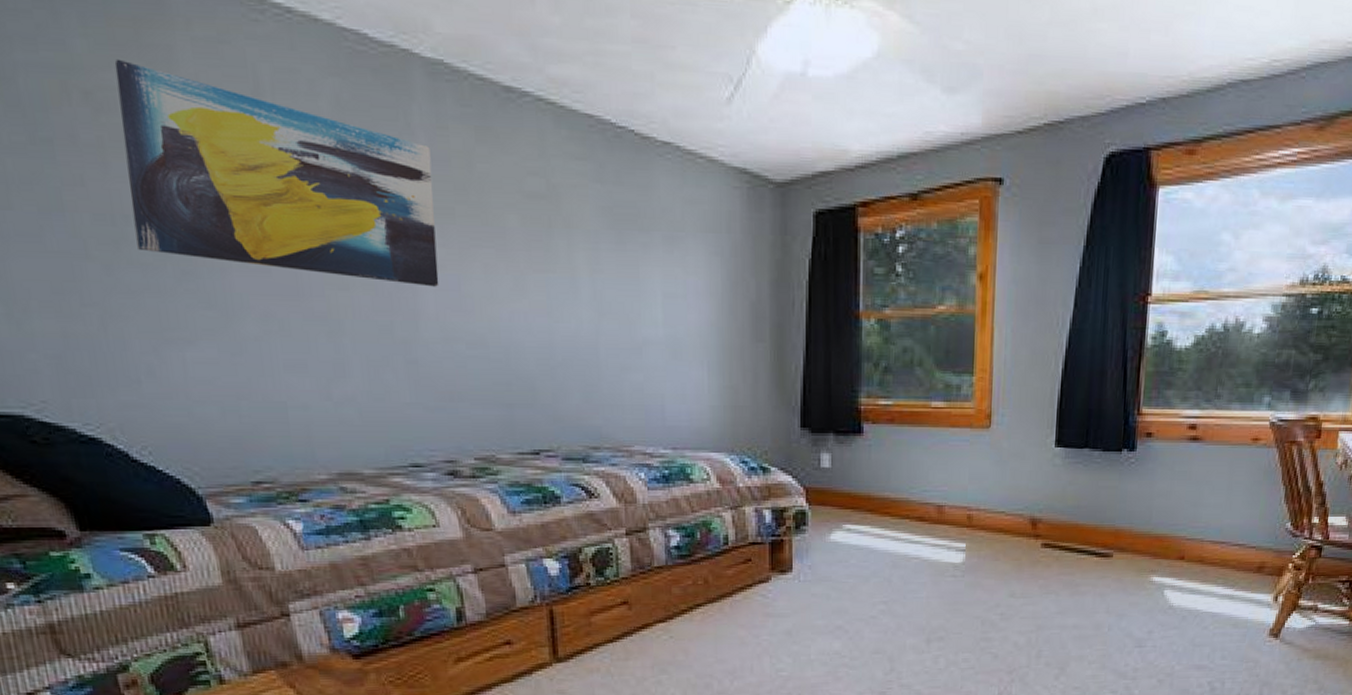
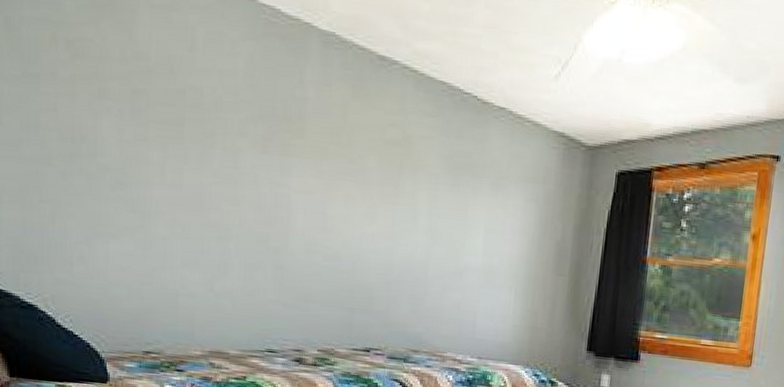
wall art: present [114,59,439,287] -> none [87,18,316,209]

